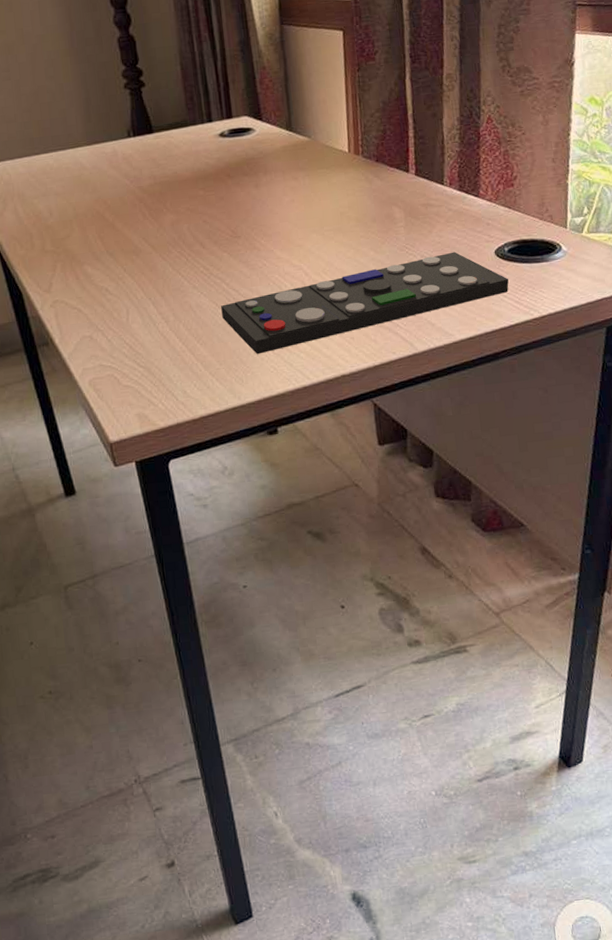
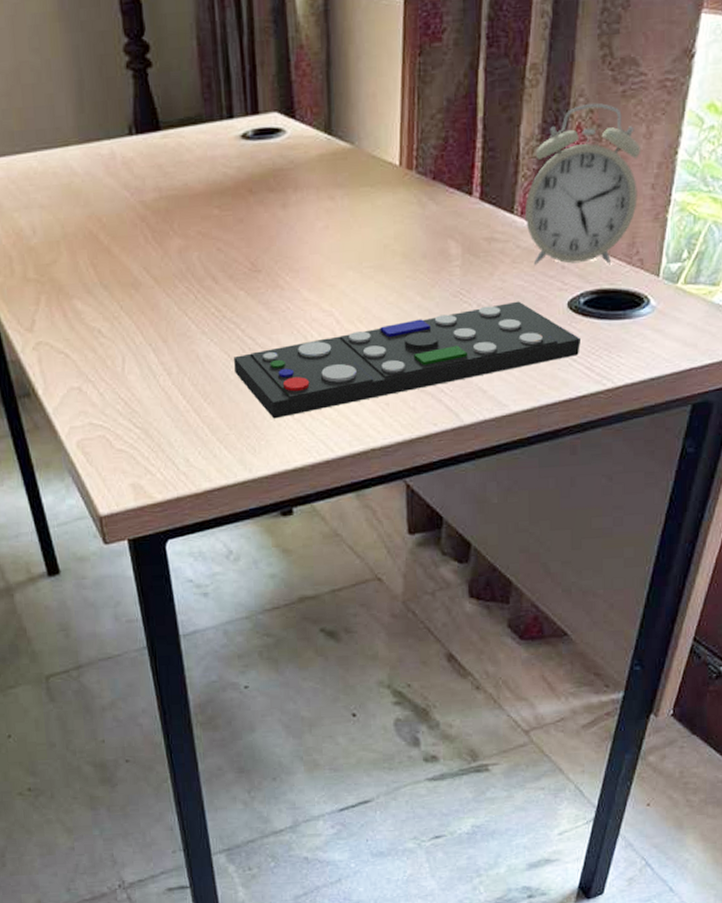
alarm clock: none [452,100,543,223] -> present [525,103,641,265]

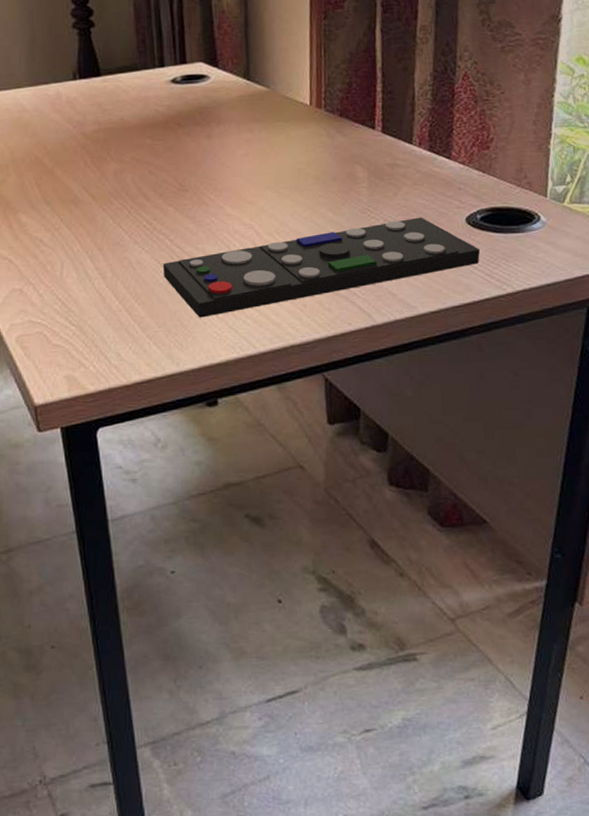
alarm clock: present [525,103,641,265] -> none [422,56,522,187]

